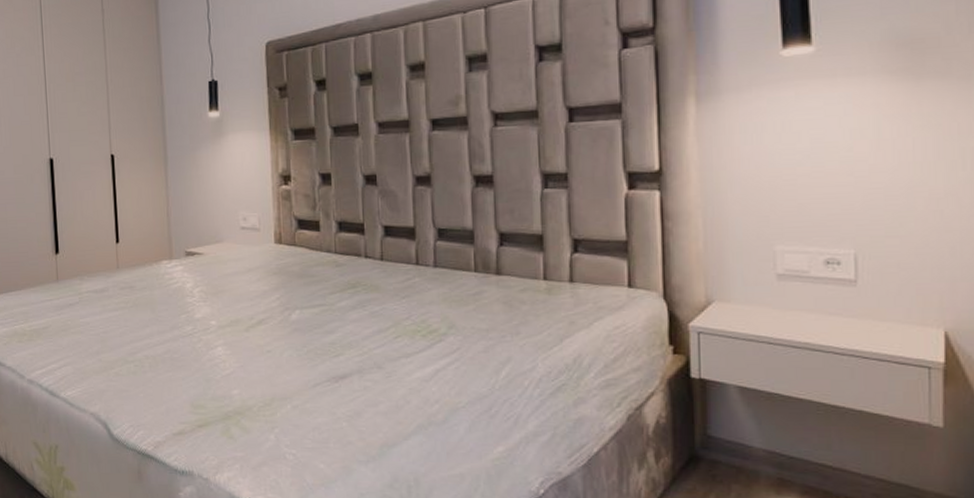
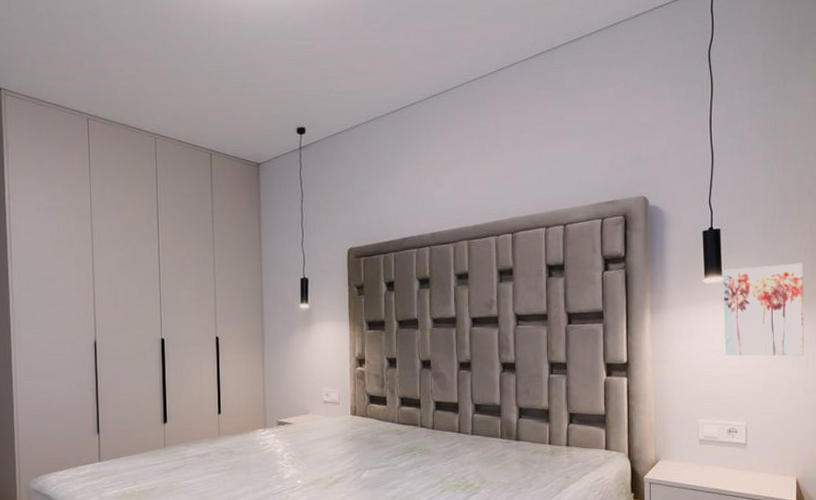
wall art: none [813,18,958,157] -> present [723,263,805,356]

